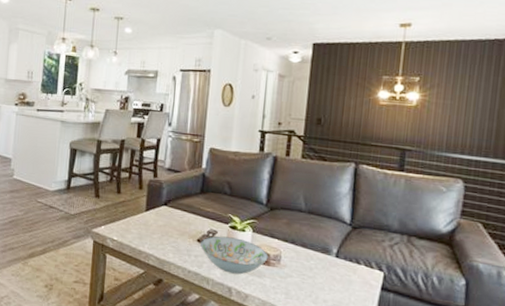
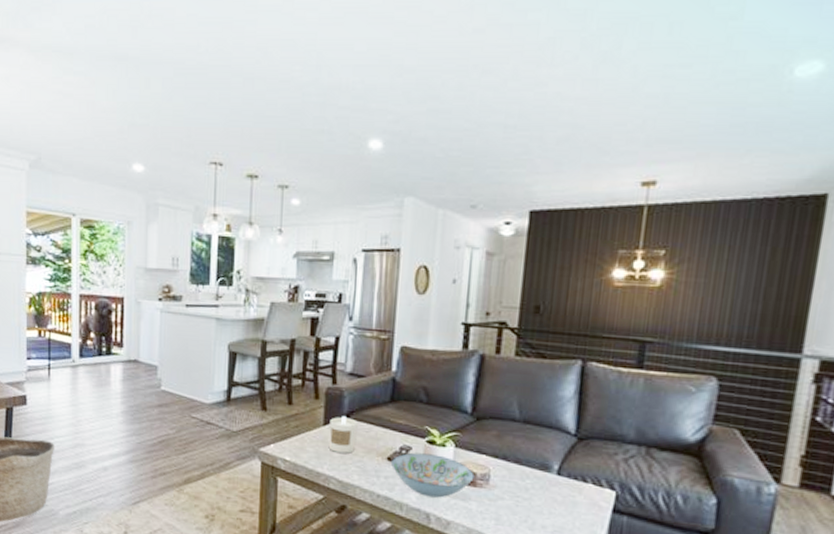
candle: none [149,204,174,235] -> present [328,416,358,453]

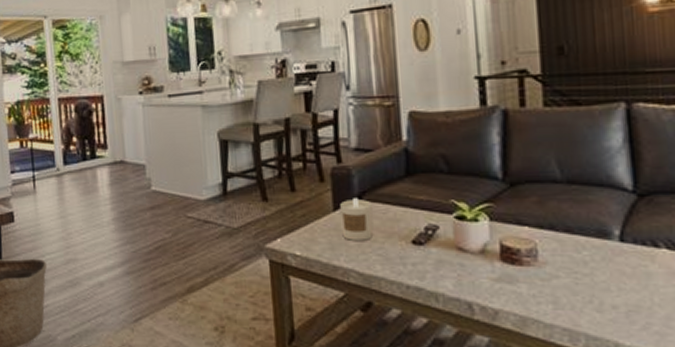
decorative bowl: present [390,452,474,498] -> none [416,232,519,283]

